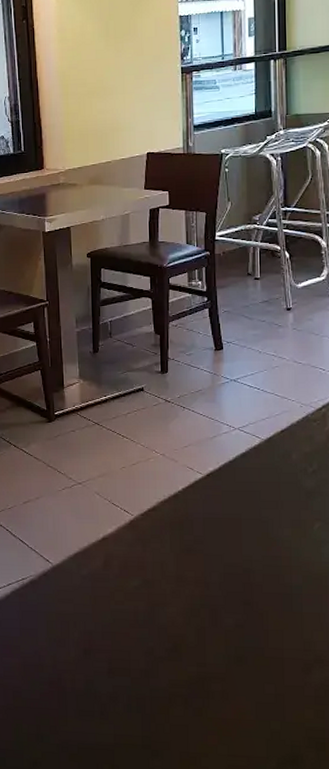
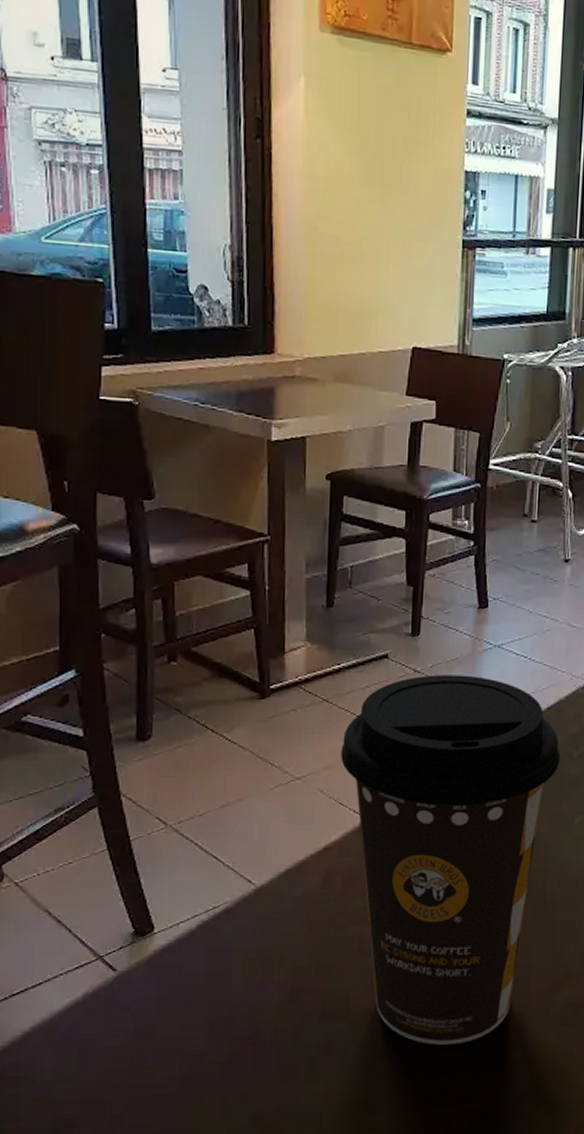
coffee cup: none [111,404,296,709] -> present [341,675,561,1046]

